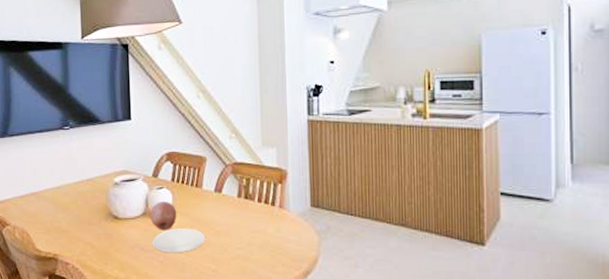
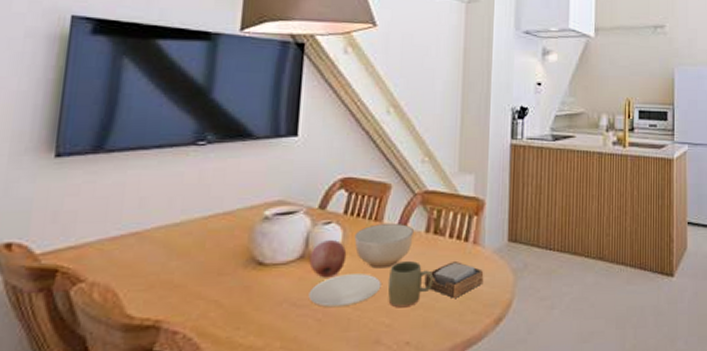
bowl: none [181,188,228,225] -> present [354,222,414,269]
mug: none [210,220,248,256] -> present [387,261,434,307]
napkin holder: none [240,221,291,252] -> present [424,260,484,298]

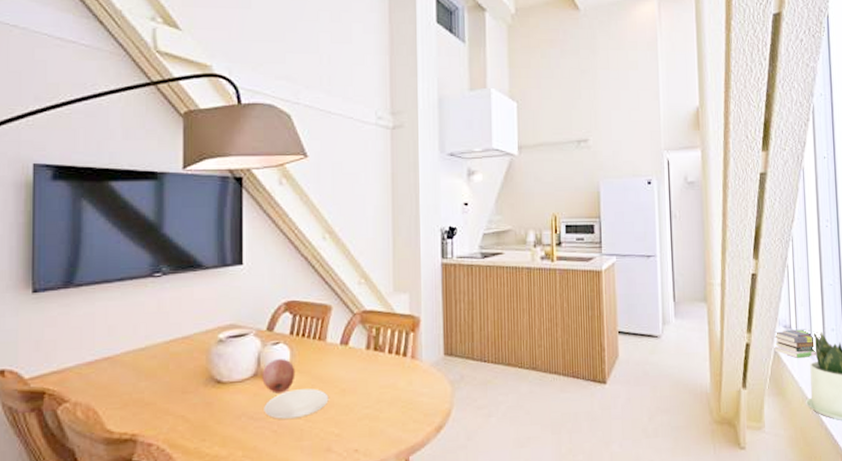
bowl: present [354,222,414,269] -> none [301,341,355,384]
mug: present [387,261,434,307] -> none [334,376,377,418]
napkin holder: present [424,260,484,298] -> none [368,374,423,409]

